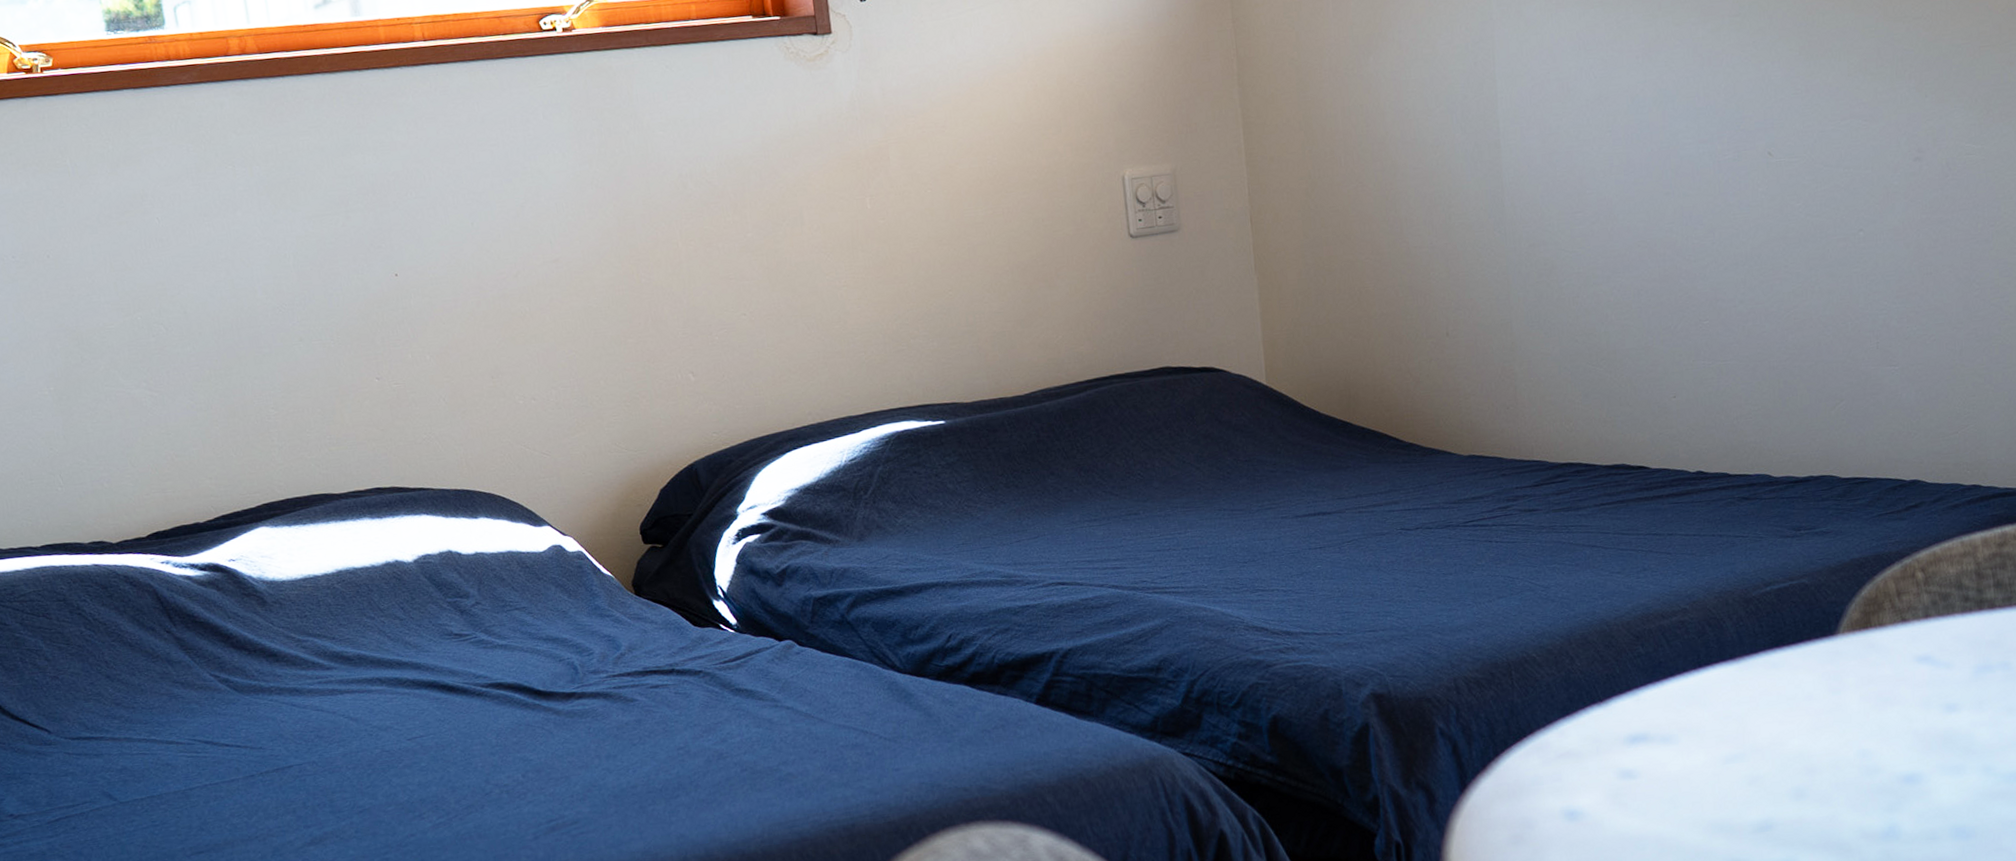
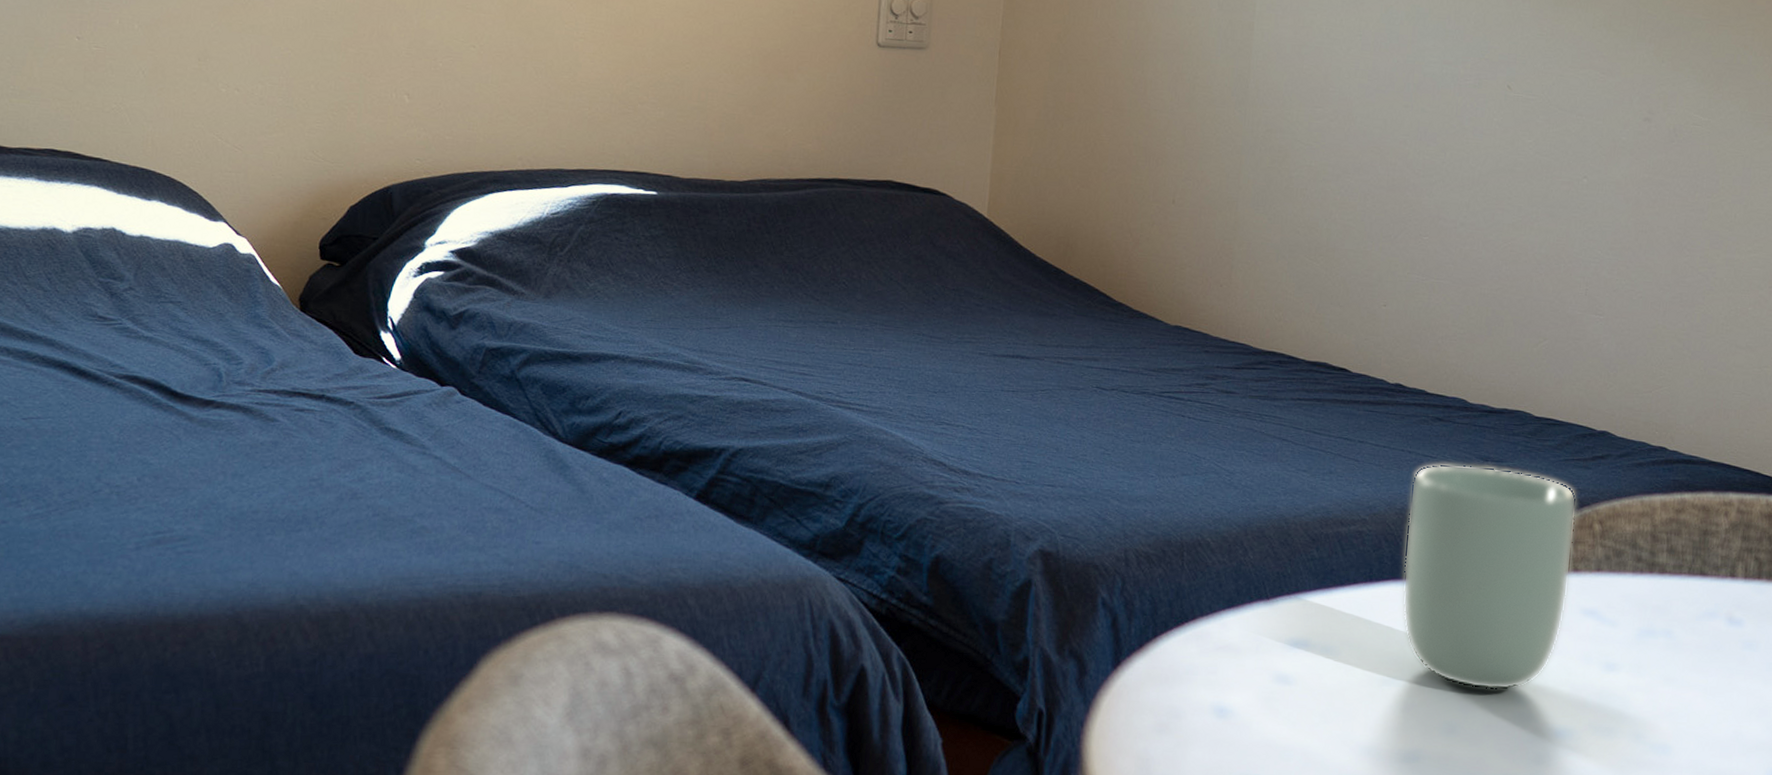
cup: none [1726,534,1899,752] -> present [1402,463,1577,691]

